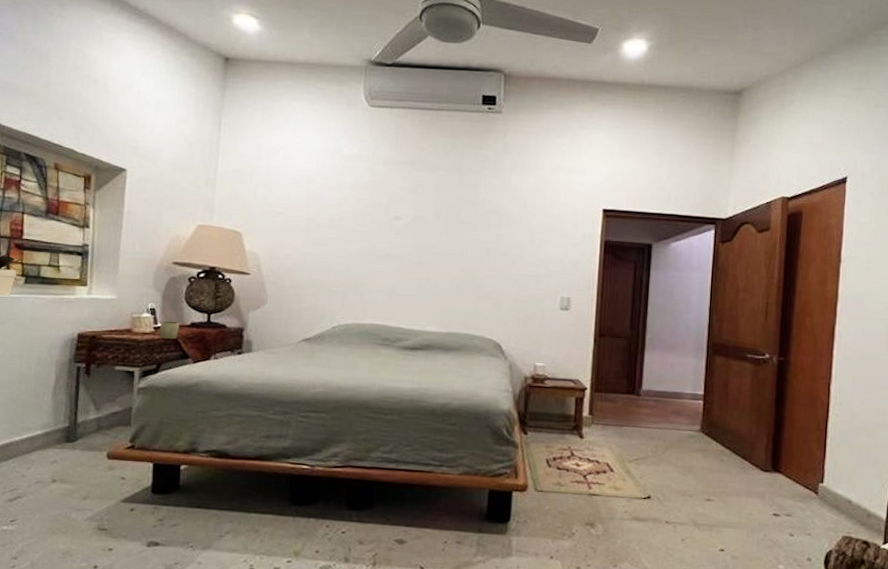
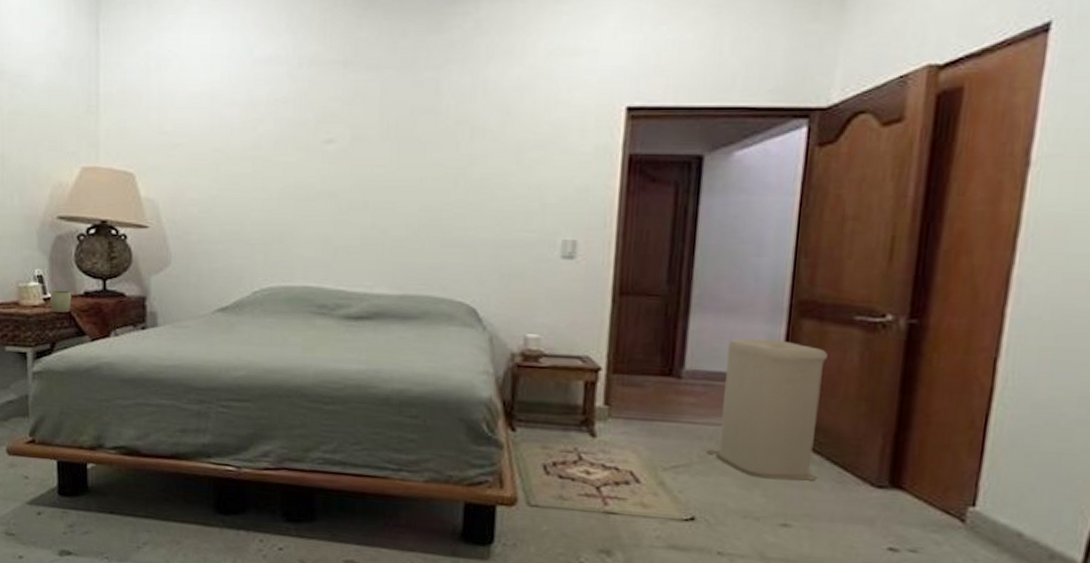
laundry basket: none [657,368,731,468] -> present [706,338,827,481]

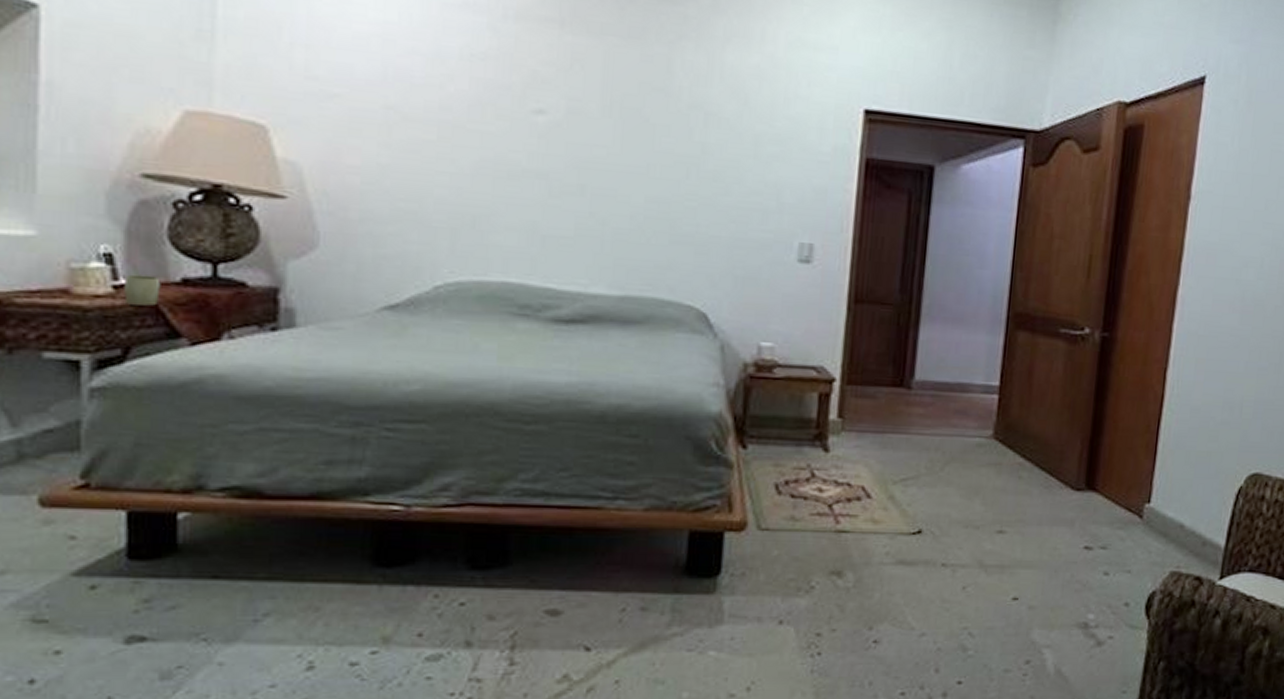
laundry basket: present [706,338,827,481] -> none [933,349,1038,488]

